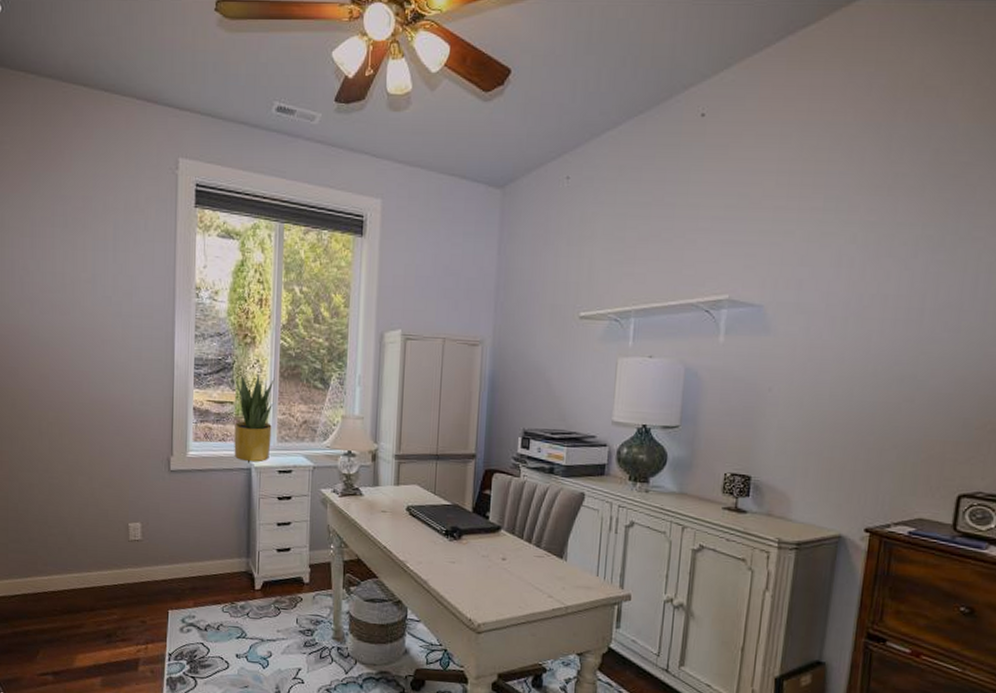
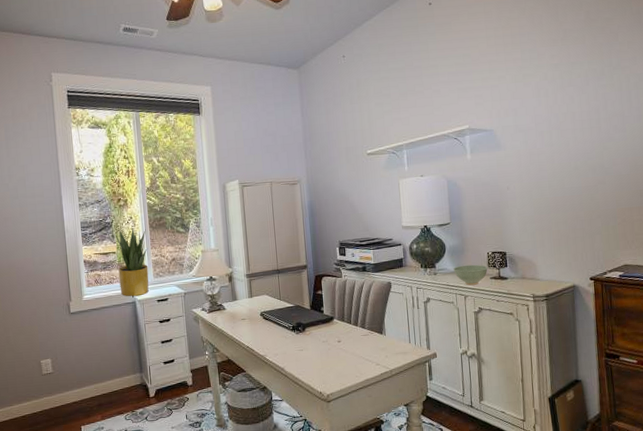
bowl: none [673,485,722,515] -> present [453,264,488,286]

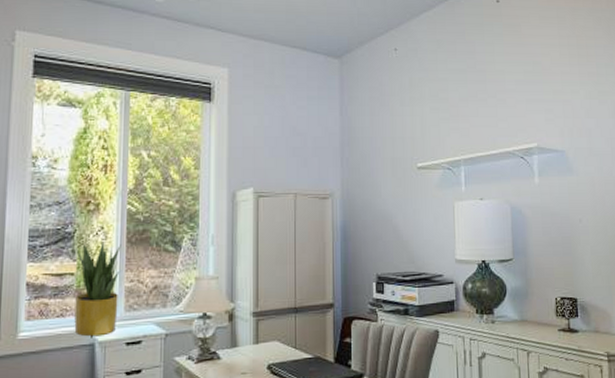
bowl: present [453,264,488,286] -> none [515,312,556,339]

